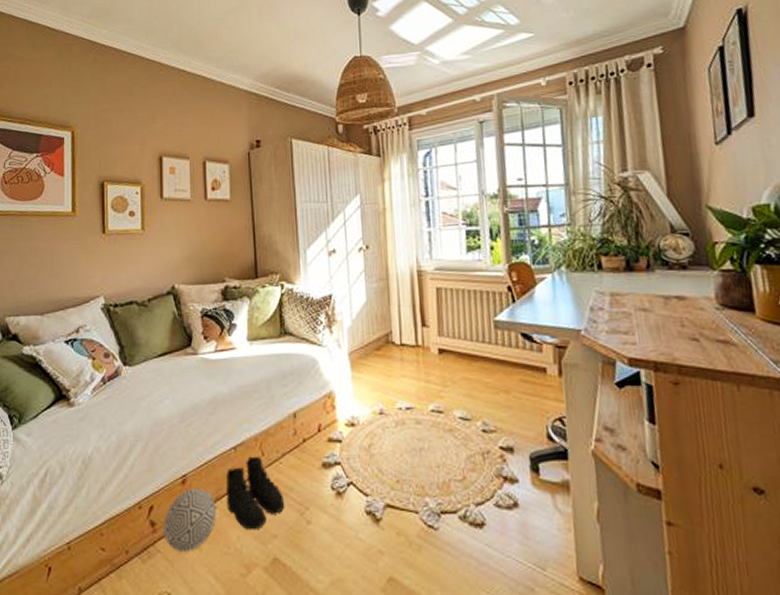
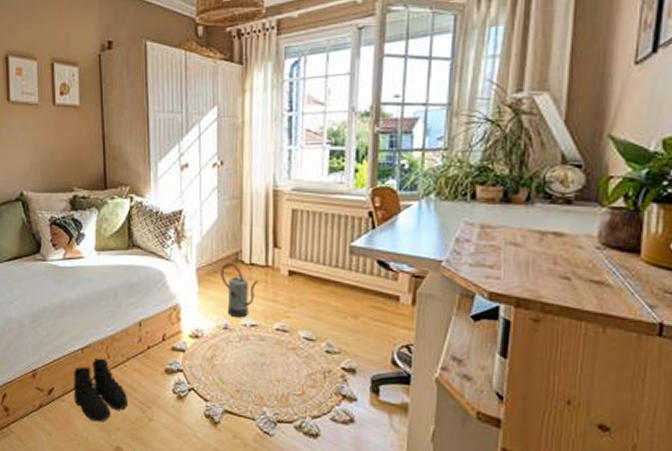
decorative ball: present [164,488,217,553] -> none [16,381,65,435]
watering can: none [373,345,411,402] -> present [221,263,259,318]

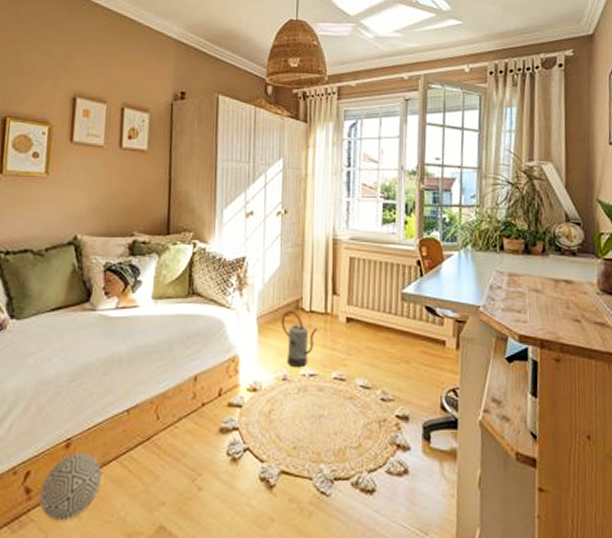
decorative ball: none [16,381,65,435] -> present [40,452,102,521]
boots: present [74,358,129,422] -> none [114,419,177,497]

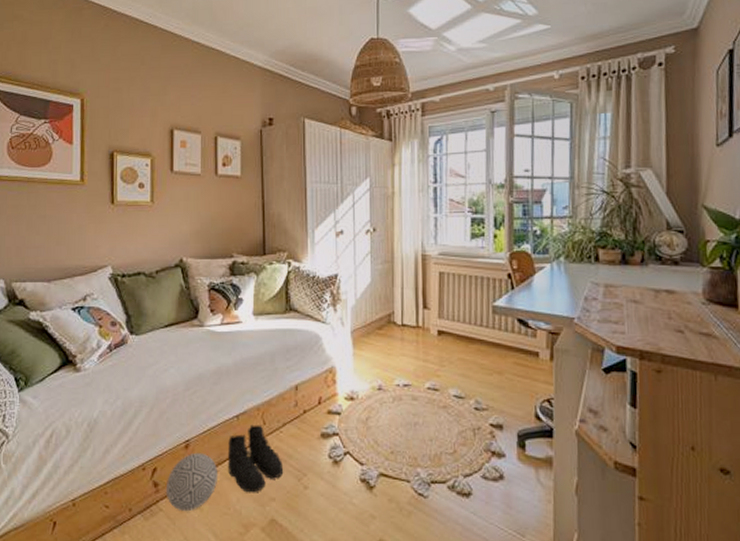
boots: none [114,419,177,497] -> present [228,424,284,493]
watering can: present [281,311,318,368] -> none [375,325,410,378]

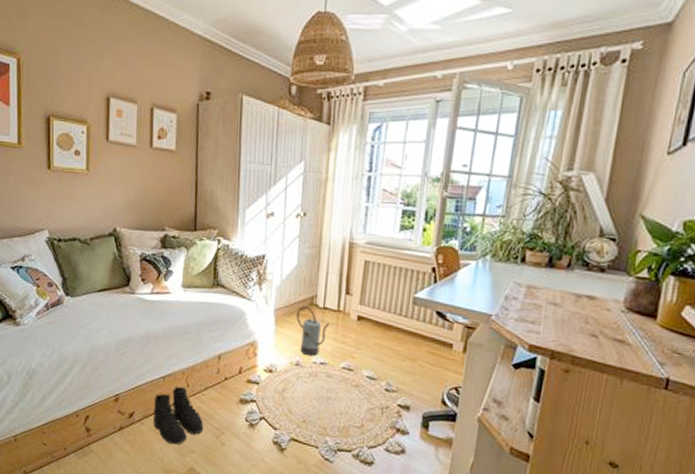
decorative ball: present [166,452,219,512] -> none [97,405,145,455]
watering can: none [375,325,410,378] -> present [296,306,330,356]

